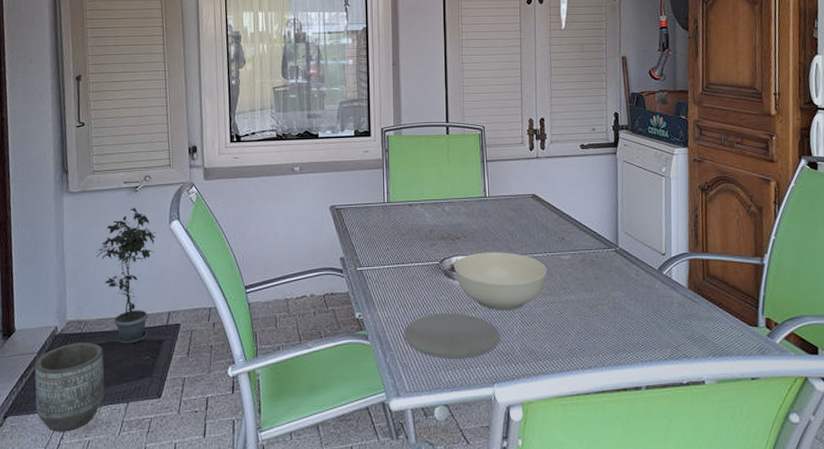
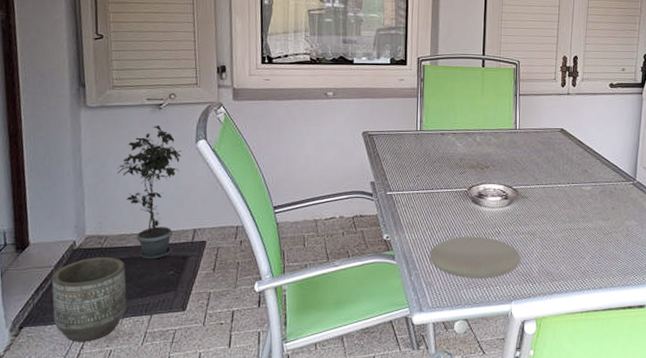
bowl: present [454,252,547,310] -> none [481,181,569,235]

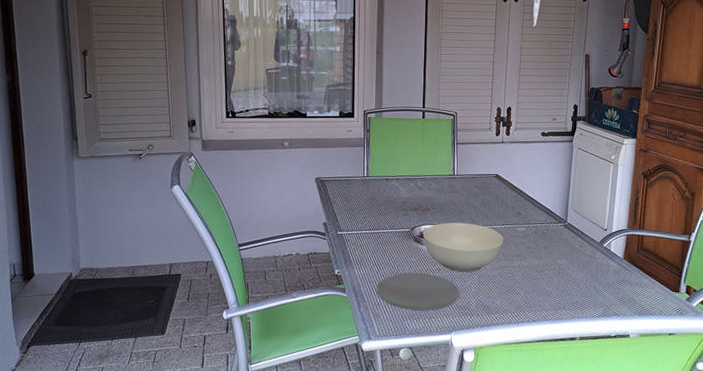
planter: present [51,257,127,342] -> none [53,287,116,360]
potted plant: present [116,125,182,260] -> none [105,173,159,290]
bowl: none [481,181,569,235] -> present [423,222,504,272]

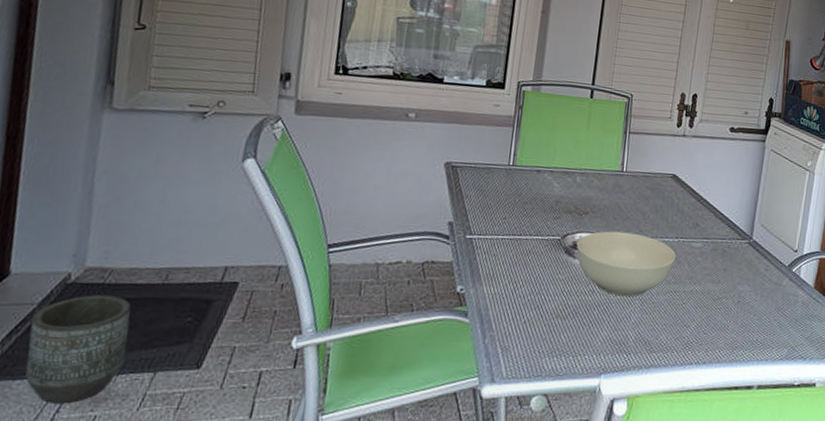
planter: none [53,287,116,360] -> present [25,295,131,404]
plate: present [376,272,460,311] -> none [509,293,616,346]

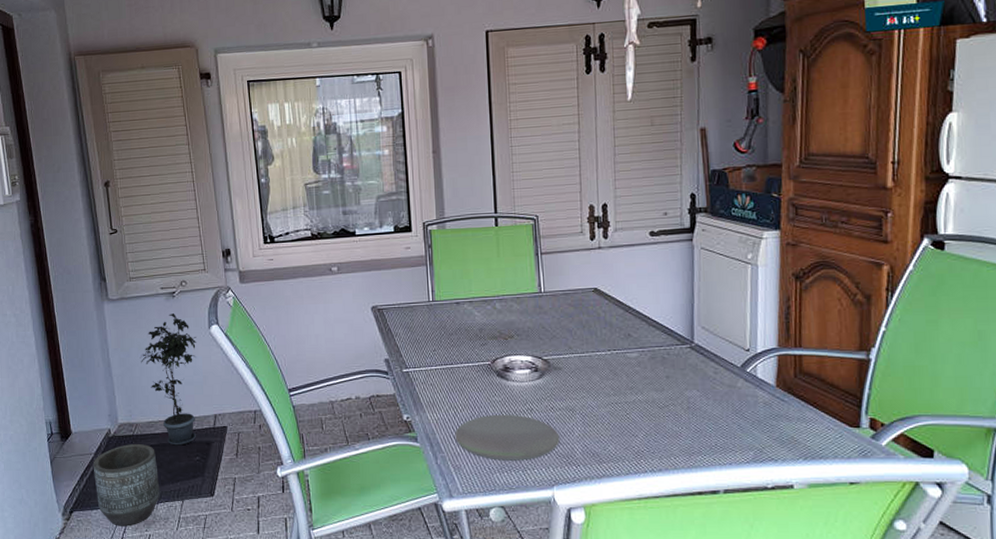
potted plant: none [138,137,224,302] -> present [140,313,197,446]
plate: none [509,293,616,346] -> present [455,414,560,461]
bowl: present [576,231,676,296] -> none [507,350,612,411]

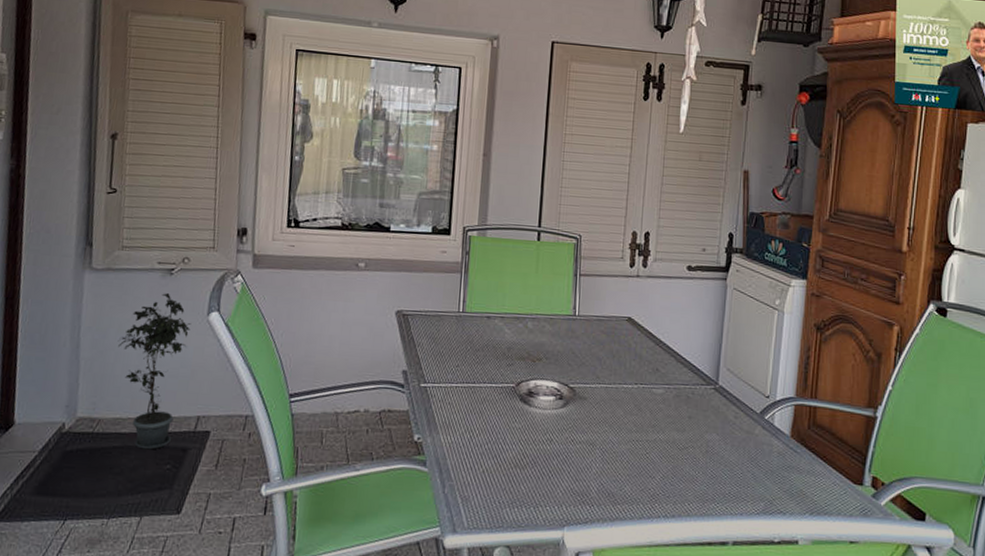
planter: present [93,444,160,527] -> none [31,443,117,545]
plate: present [455,414,560,461] -> none [467,442,577,496]

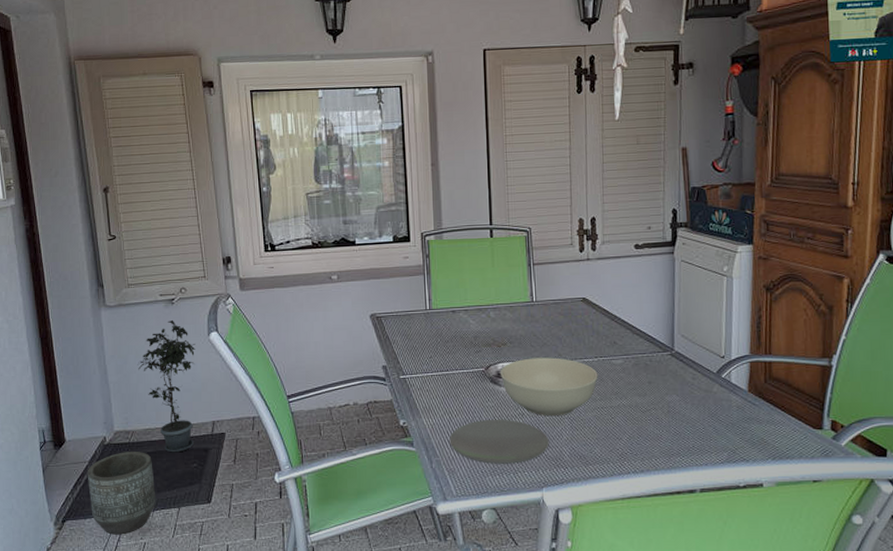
planter: none [31,443,117,545] -> present [87,452,156,535]
plate: none [467,442,577,496] -> present [449,419,549,464]
bowl: none [531,377,637,446] -> present [500,357,598,416]

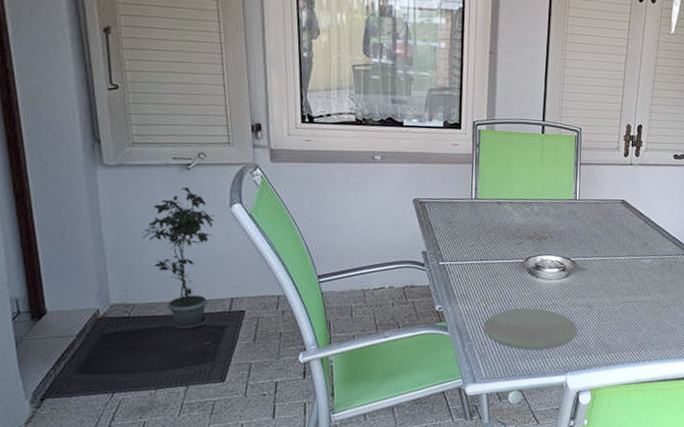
planter: present [87,452,156,535] -> none [74,326,160,414]
bowl: present [500,357,598,416] -> none [538,253,628,307]

